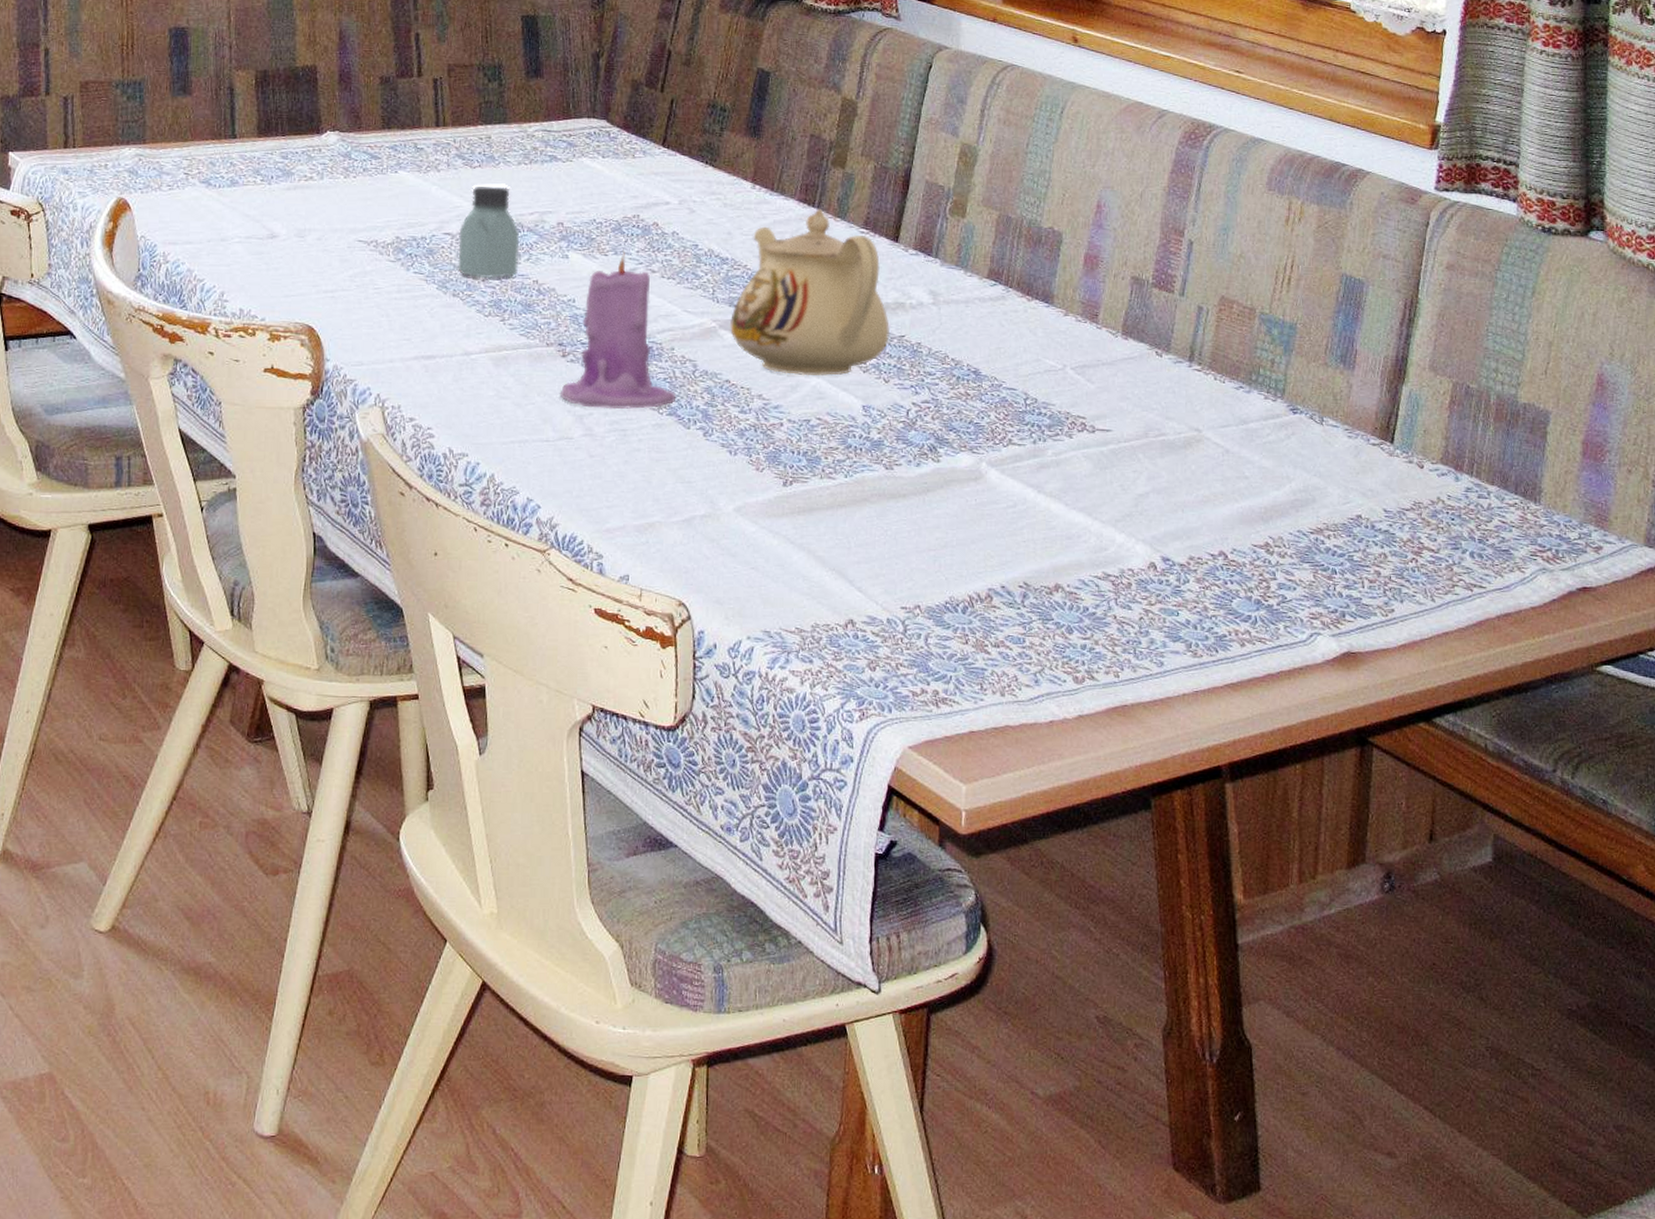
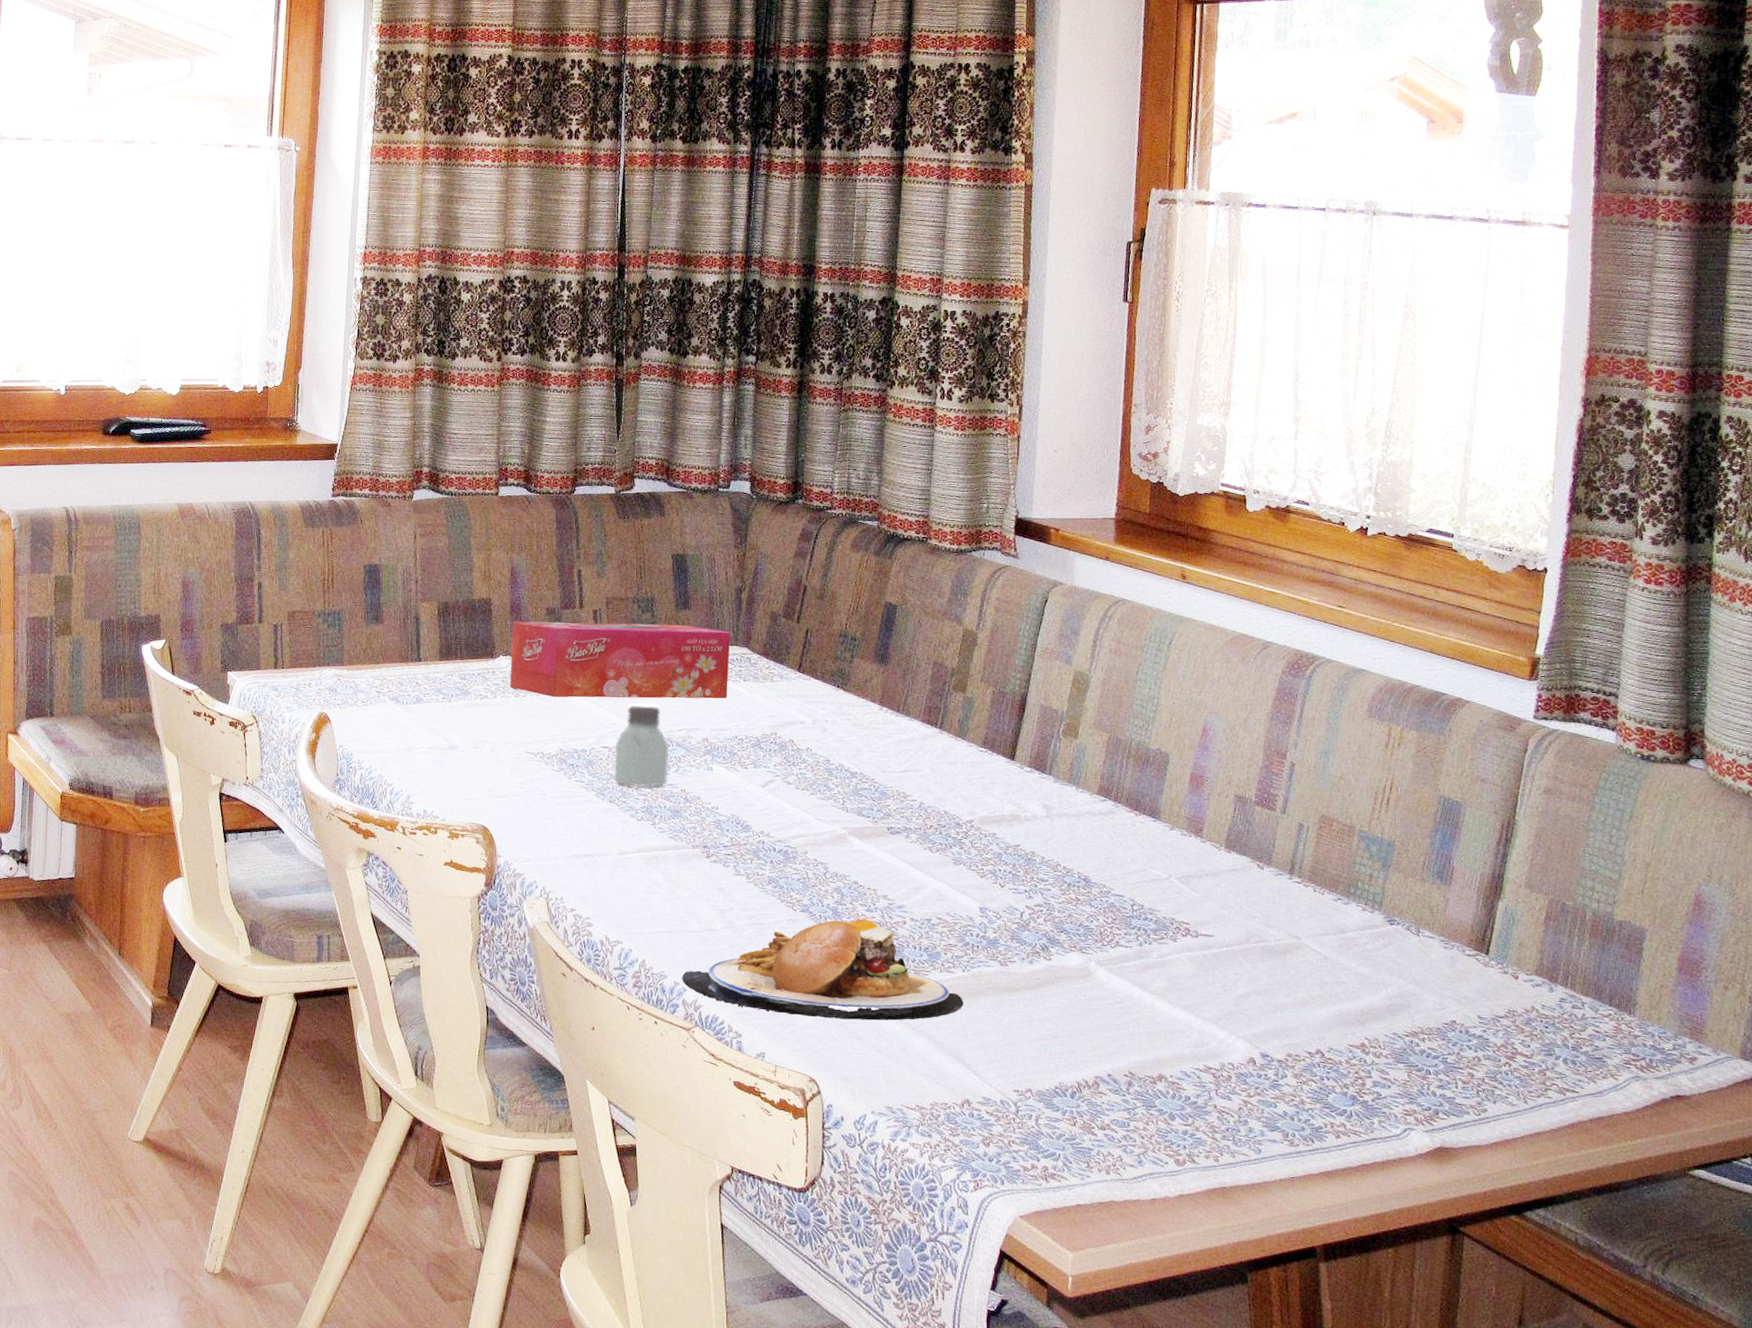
tissue box: none [338,91,588,178] -> present [509,621,731,699]
plate: none [536,422,846,535] -> present [682,919,964,1021]
candle: present [561,250,677,410] -> none [705,764,809,906]
teapot: present [730,208,891,376] -> none [859,728,1006,880]

